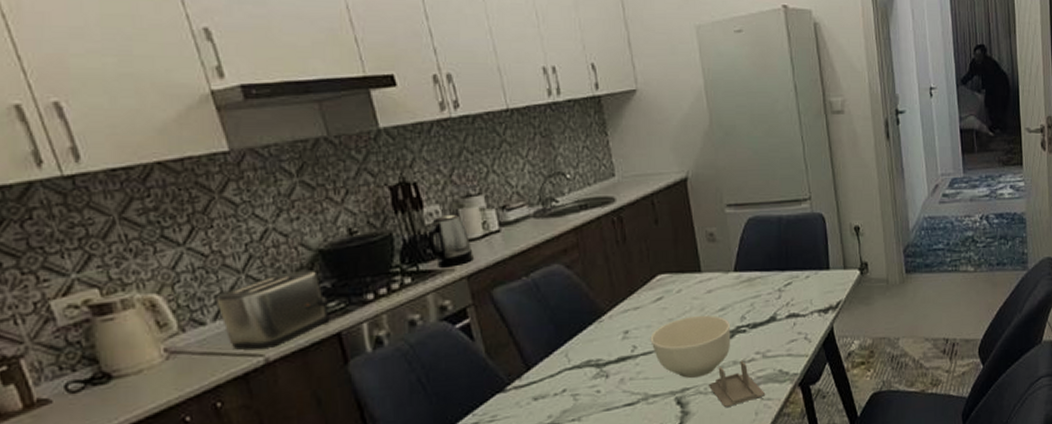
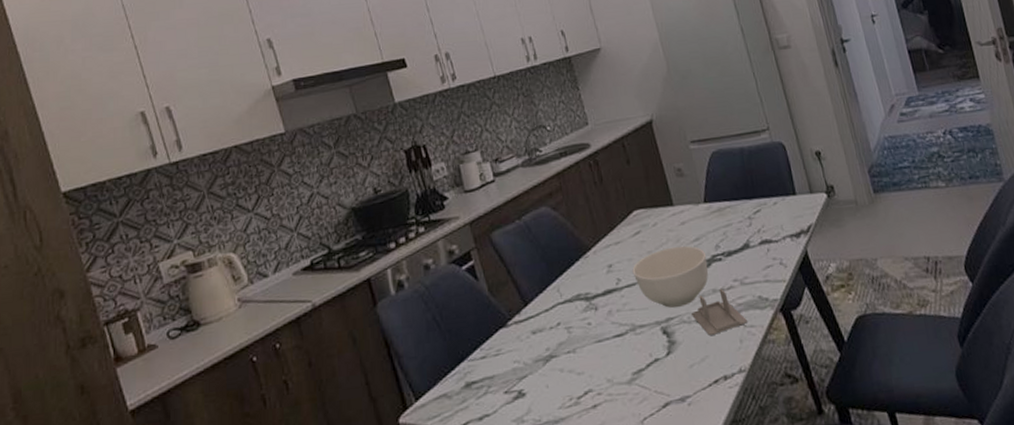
toaster: present [216,271,328,350] -> none [275,226,360,297]
kettle: present [427,214,474,268] -> none [436,169,474,217]

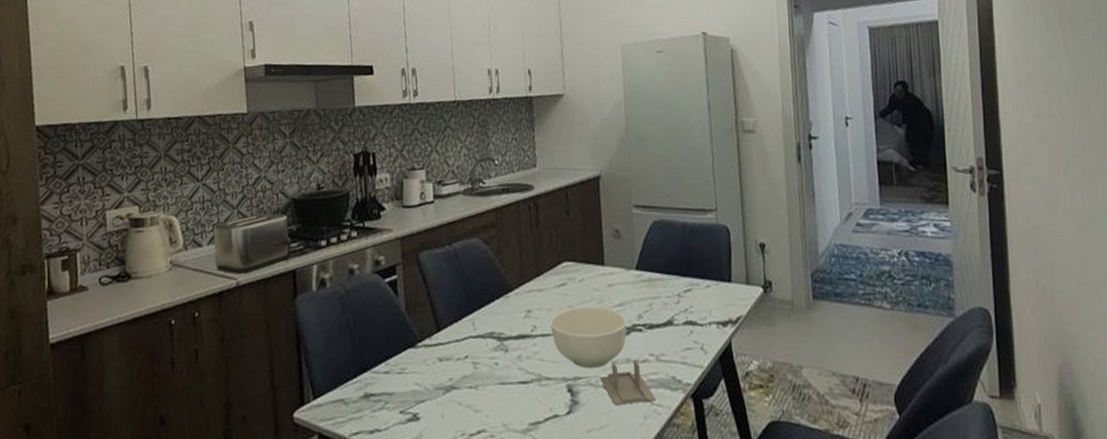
toaster: none [275,226,360,297] -> present [213,213,292,274]

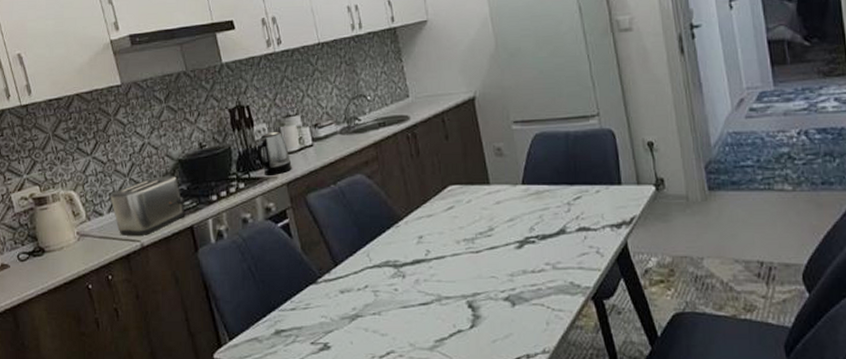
kettle: none [374,182,409,228] -> present [257,131,292,175]
bowl: present [550,306,628,369] -> none [442,225,520,283]
napkin holder: present [600,360,657,406] -> none [499,271,557,315]

